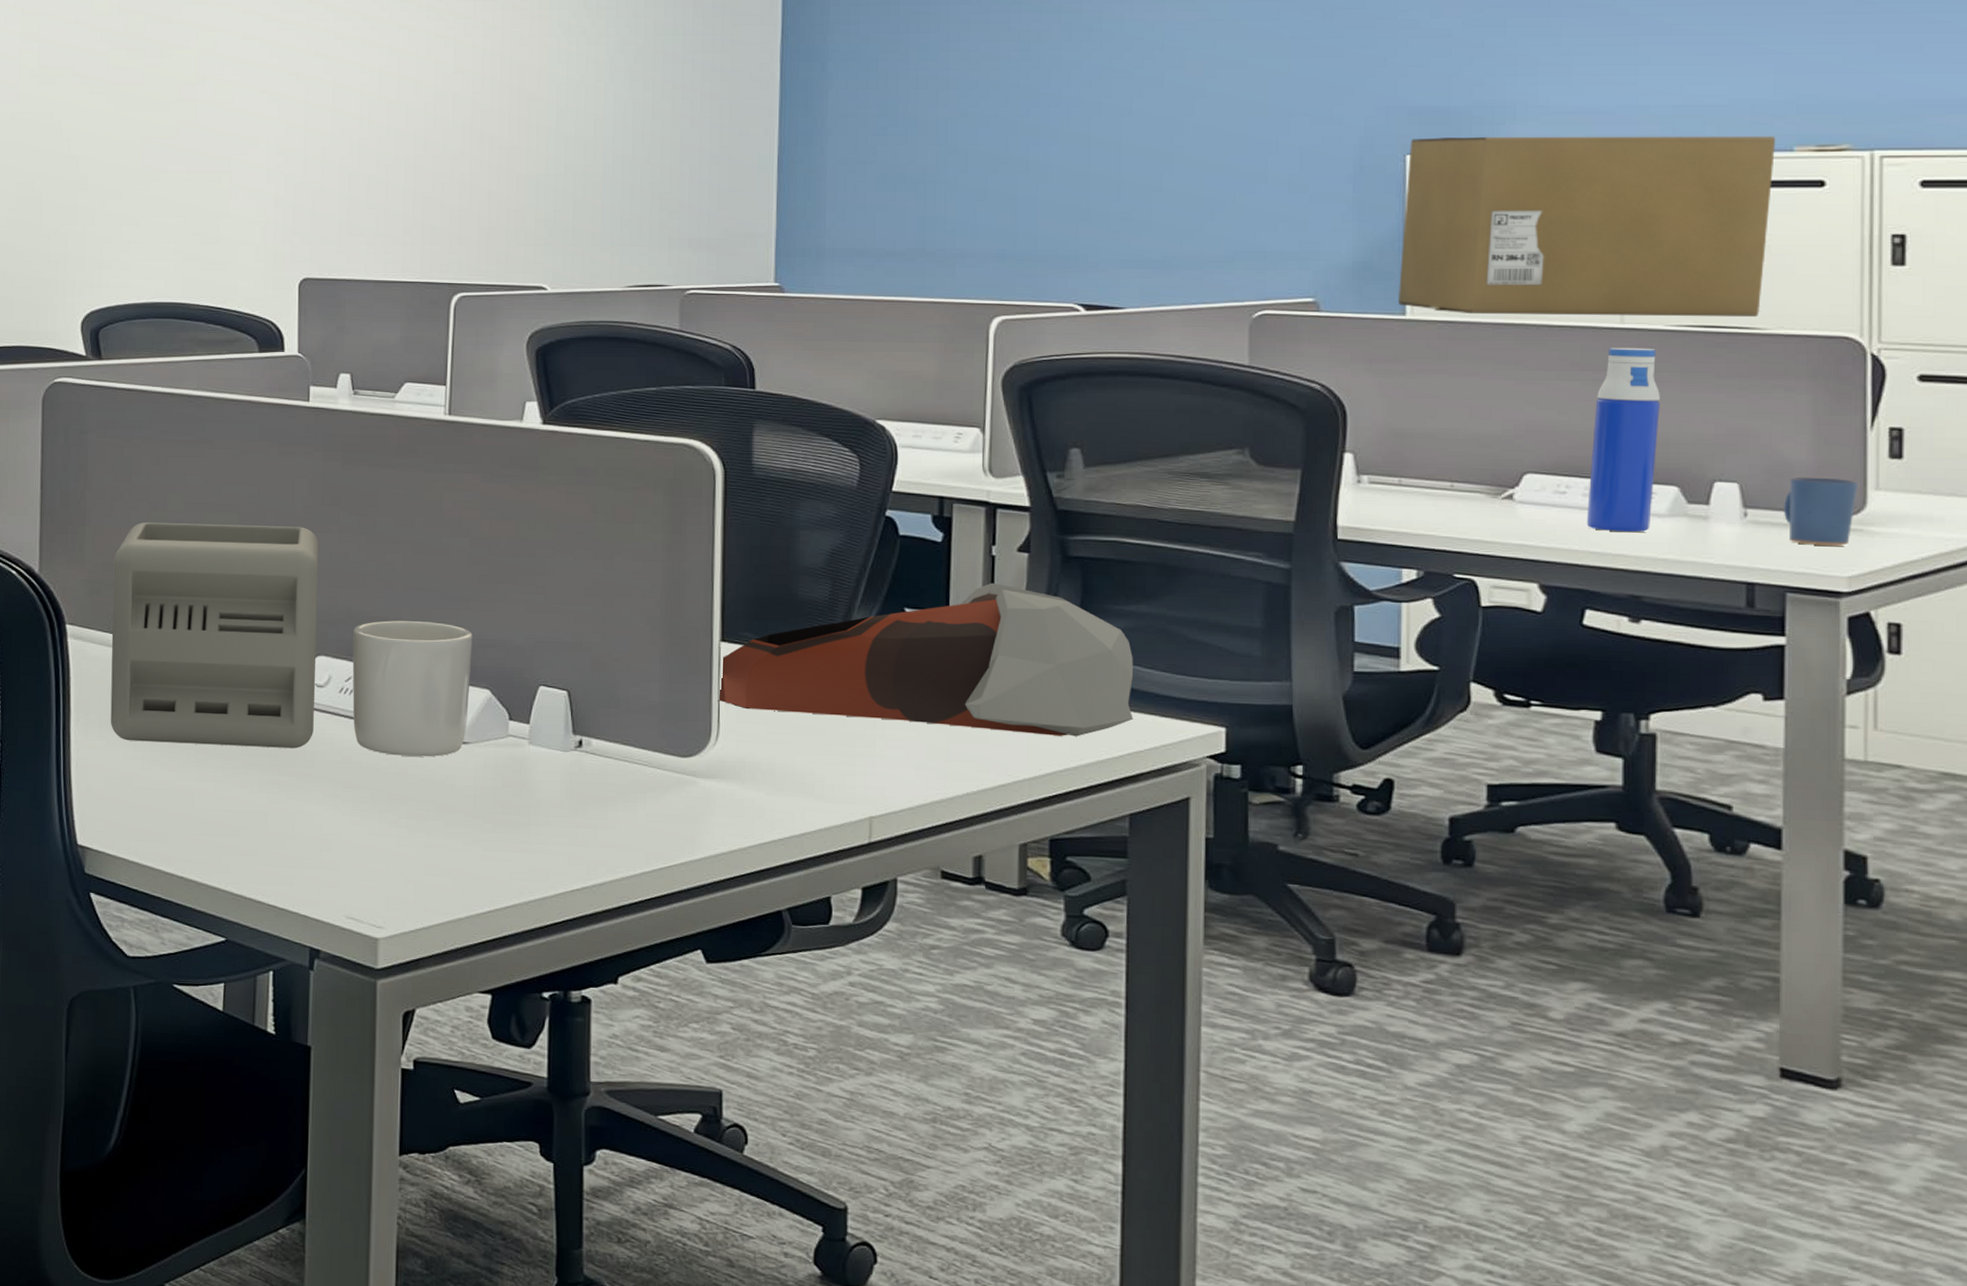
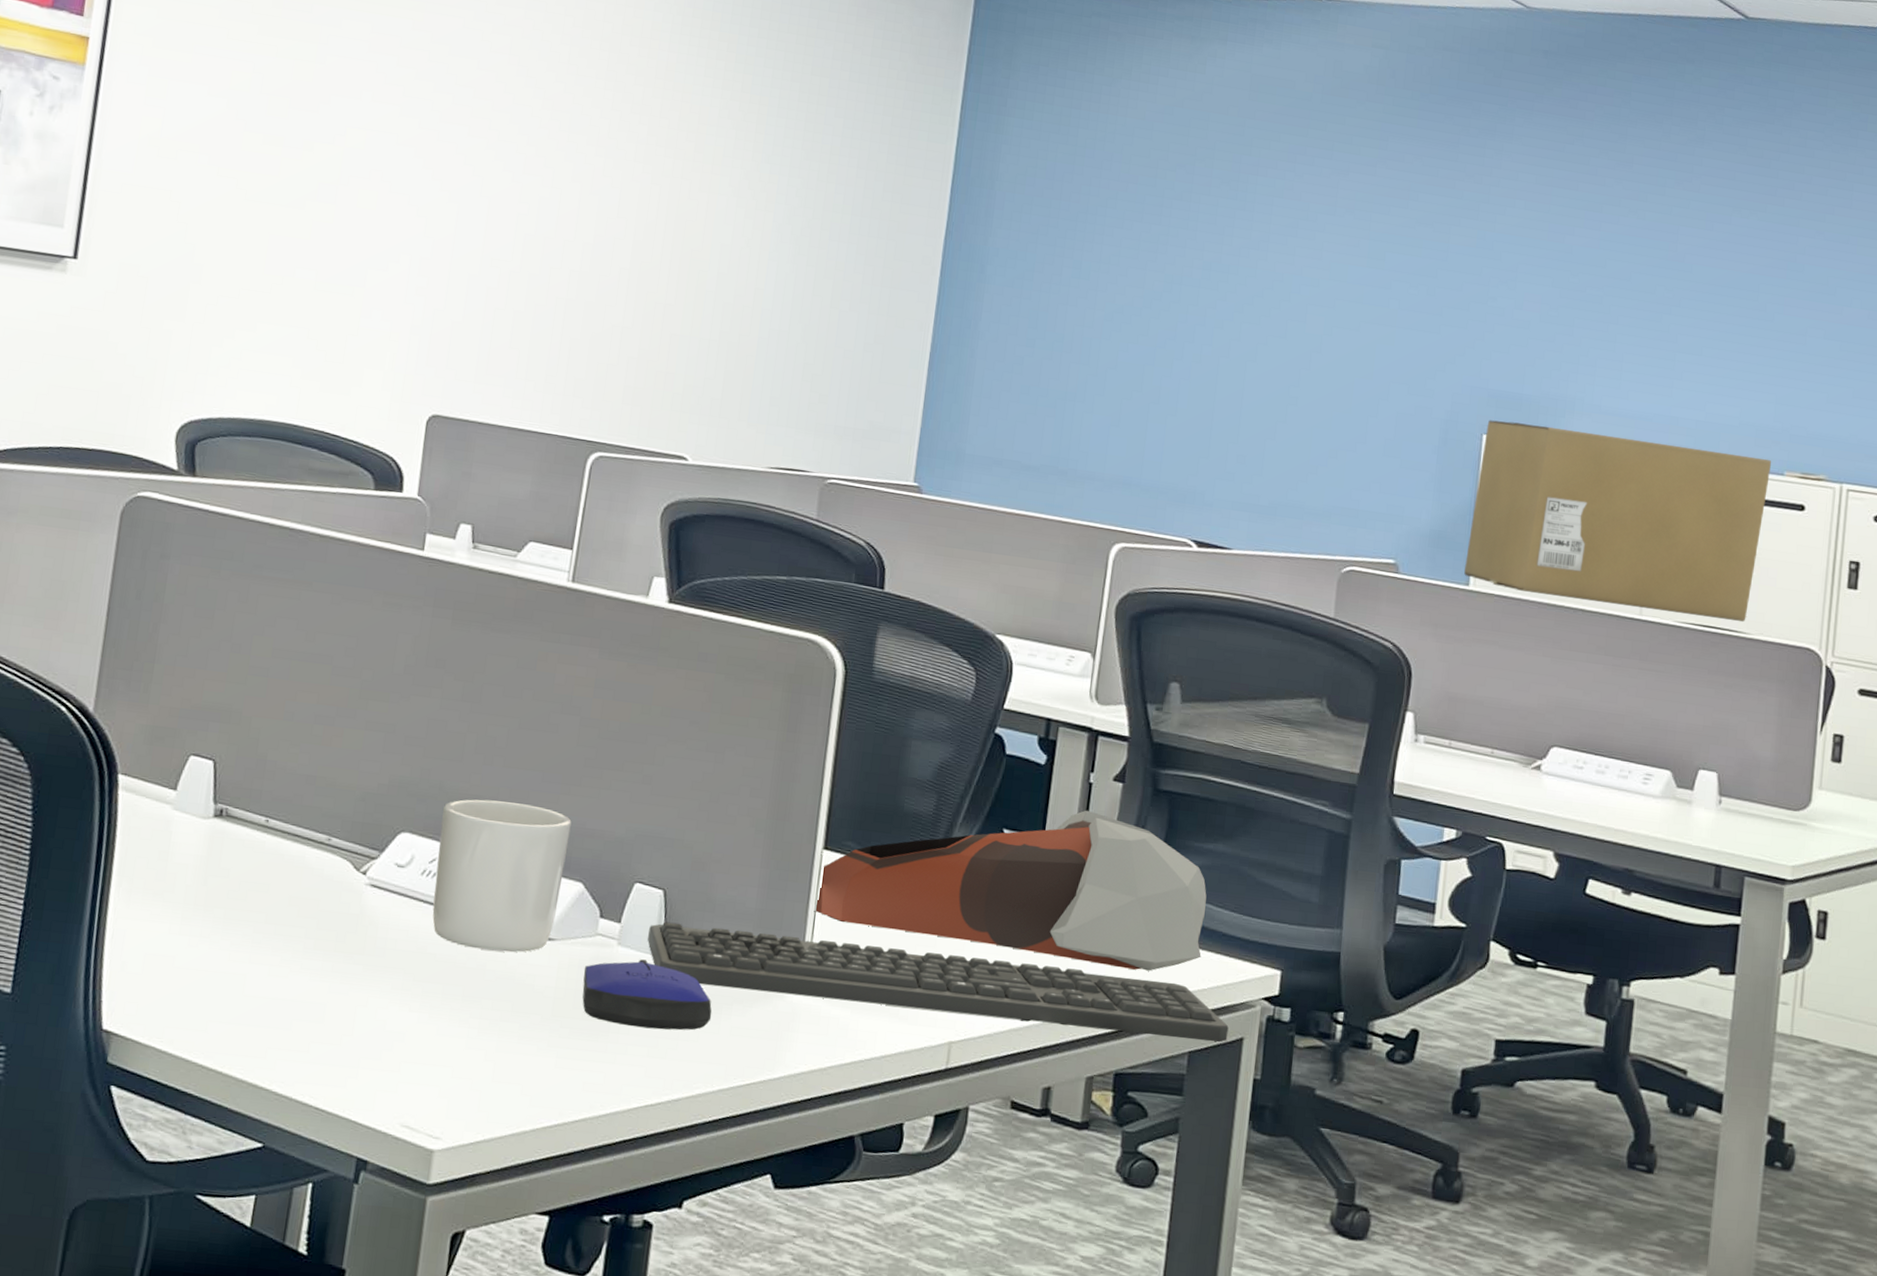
desk organizer: present [110,522,319,749] -> none [157,665,417,934]
computer mouse: none [499,756,627,820] -> present [582,959,712,1030]
computer keyboard: none [557,720,1172,803] -> present [648,921,1229,1043]
water bottle: present [1586,347,1660,532] -> none [1596,636,1665,811]
mug: present [1784,476,1858,546] -> none [1749,771,1806,838]

